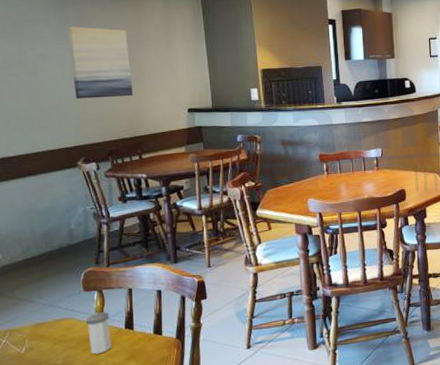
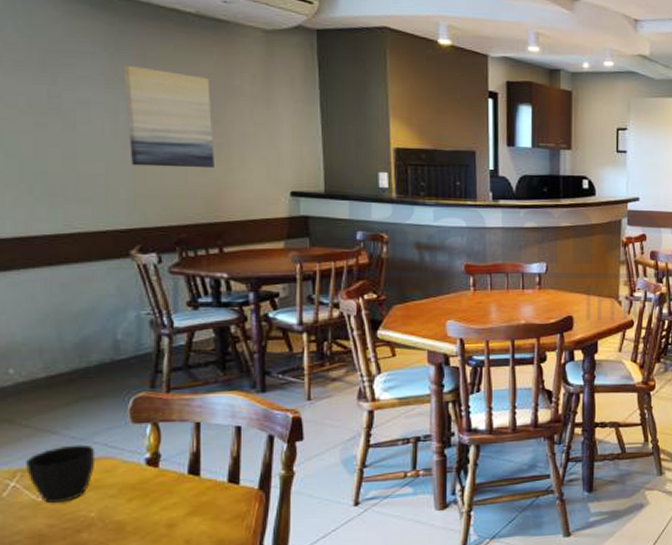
cup: none [13,309,60,355] -> present [26,444,96,504]
salt shaker: present [86,312,111,355] -> none [134,451,168,506]

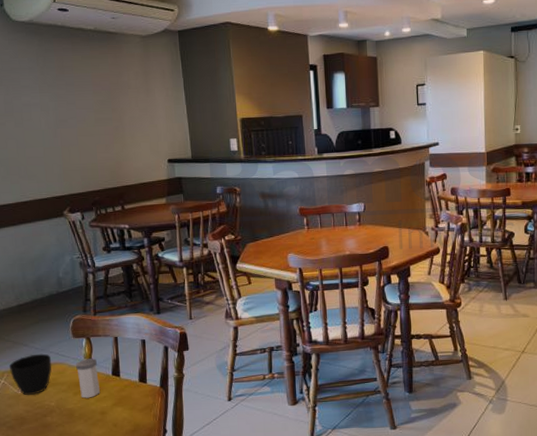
wall art: present [124,66,214,169] -> none [50,74,114,149]
salt shaker: none [134,451,168,506] -> present [76,358,100,398]

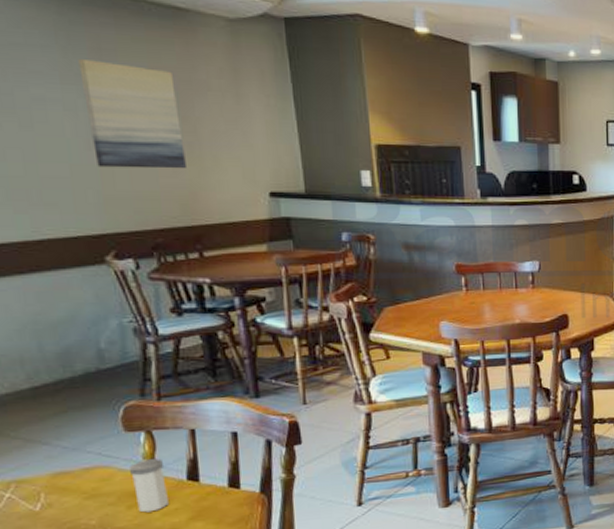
cup: present [9,353,52,396] -> none [19,454,91,513]
wall art: none [50,74,114,149] -> present [78,59,186,169]

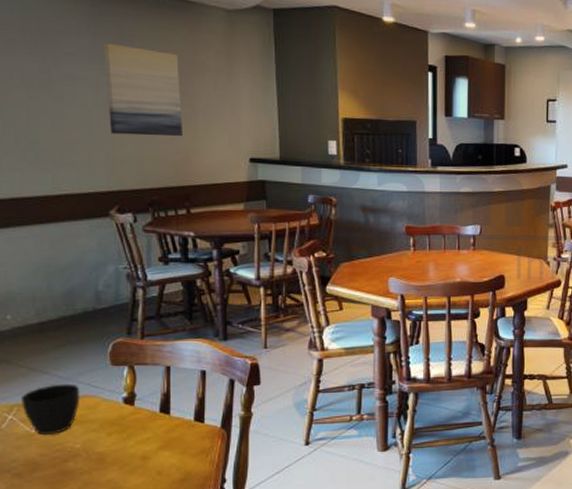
cup: none [19,454,91,513] -> present [22,383,80,436]
salt shaker: present [130,458,169,513] -> none [113,391,142,440]

